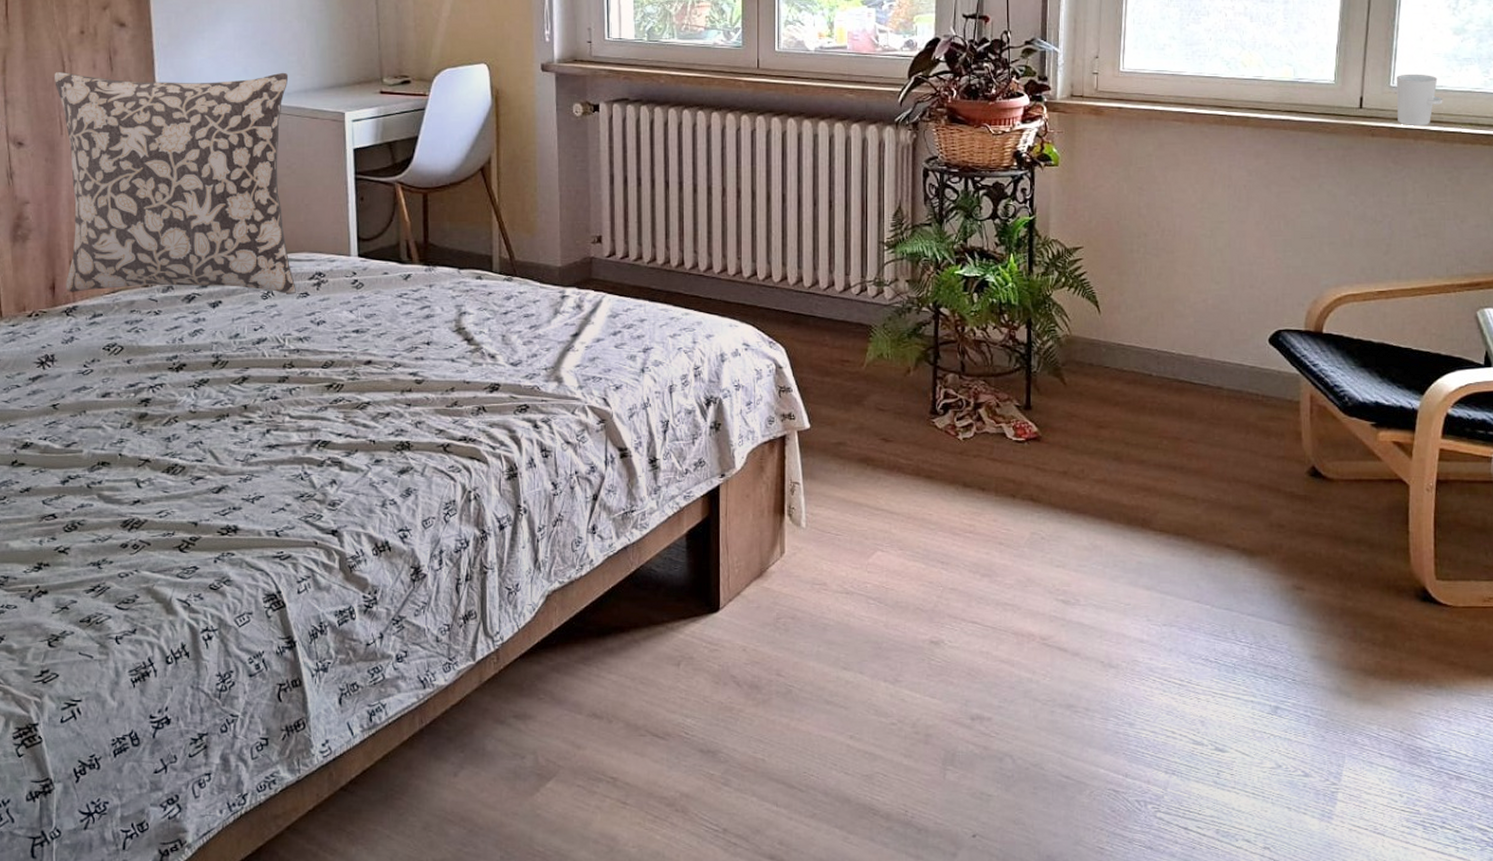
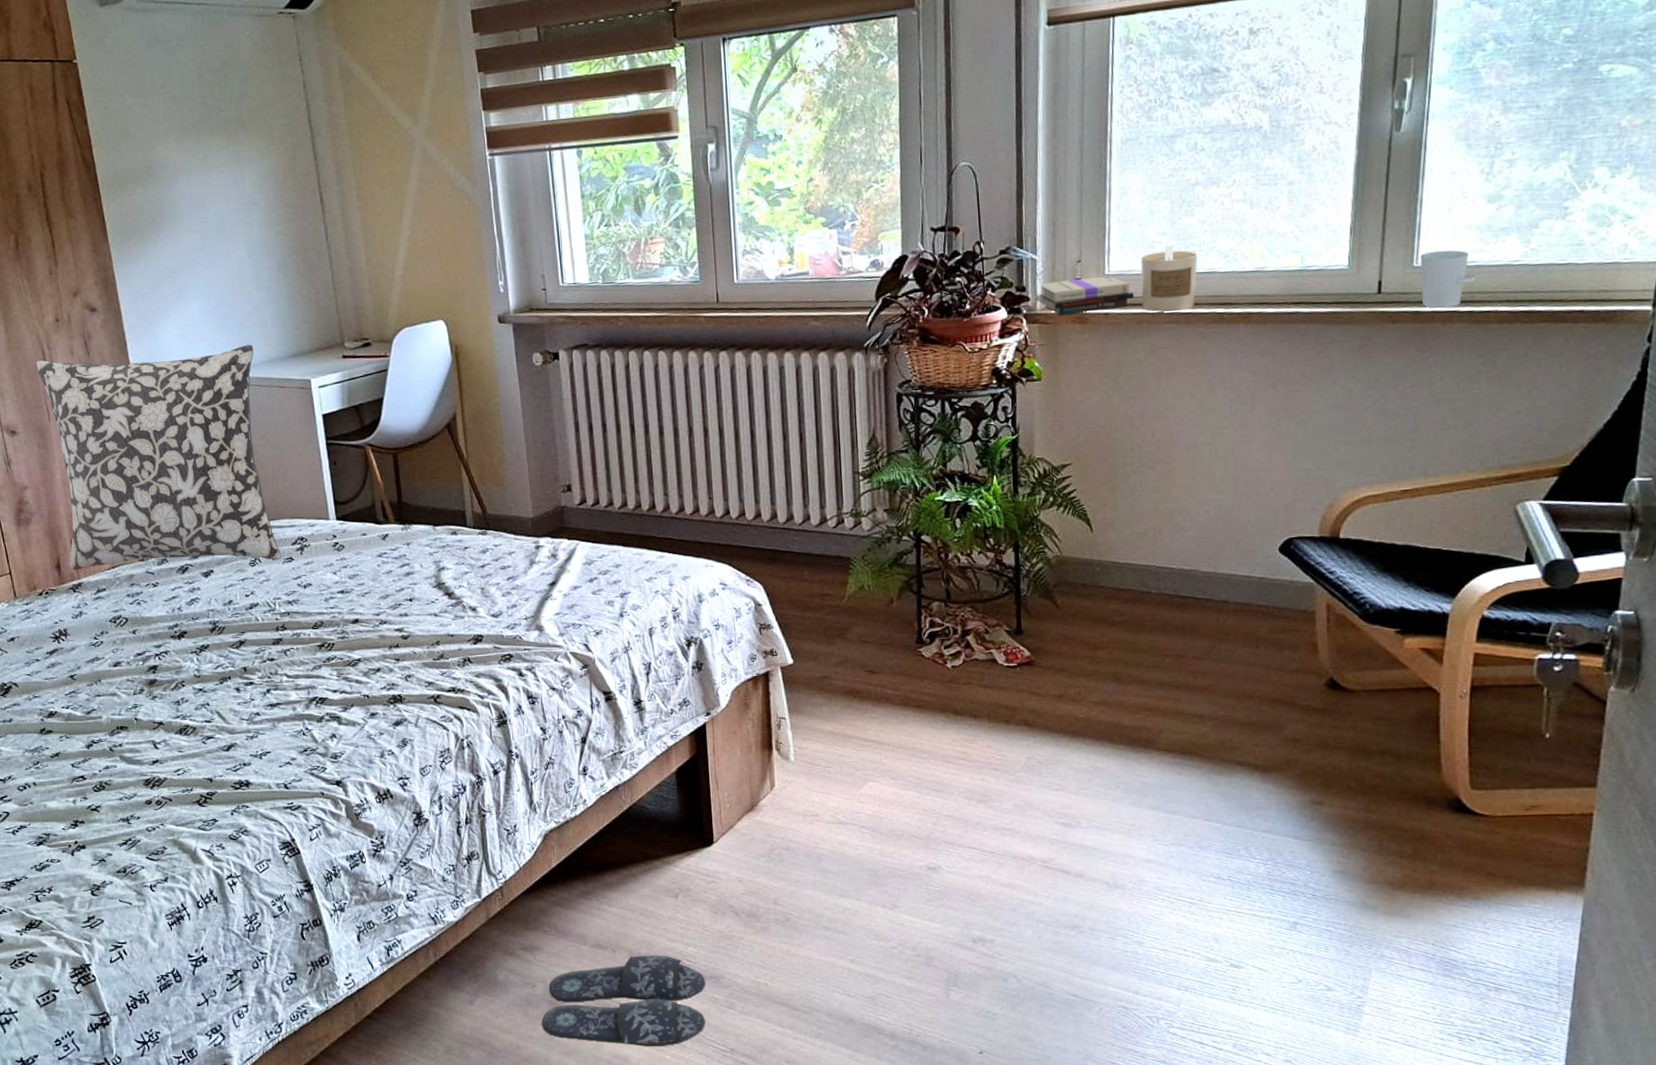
slippers: none [528,727,703,826] -> present [541,955,706,1047]
books: none [1056,73,1145,106] -> present [1035,275,1134,316]
candle: none [1152,49,1203,111] -> present [1140,244,1198,313]

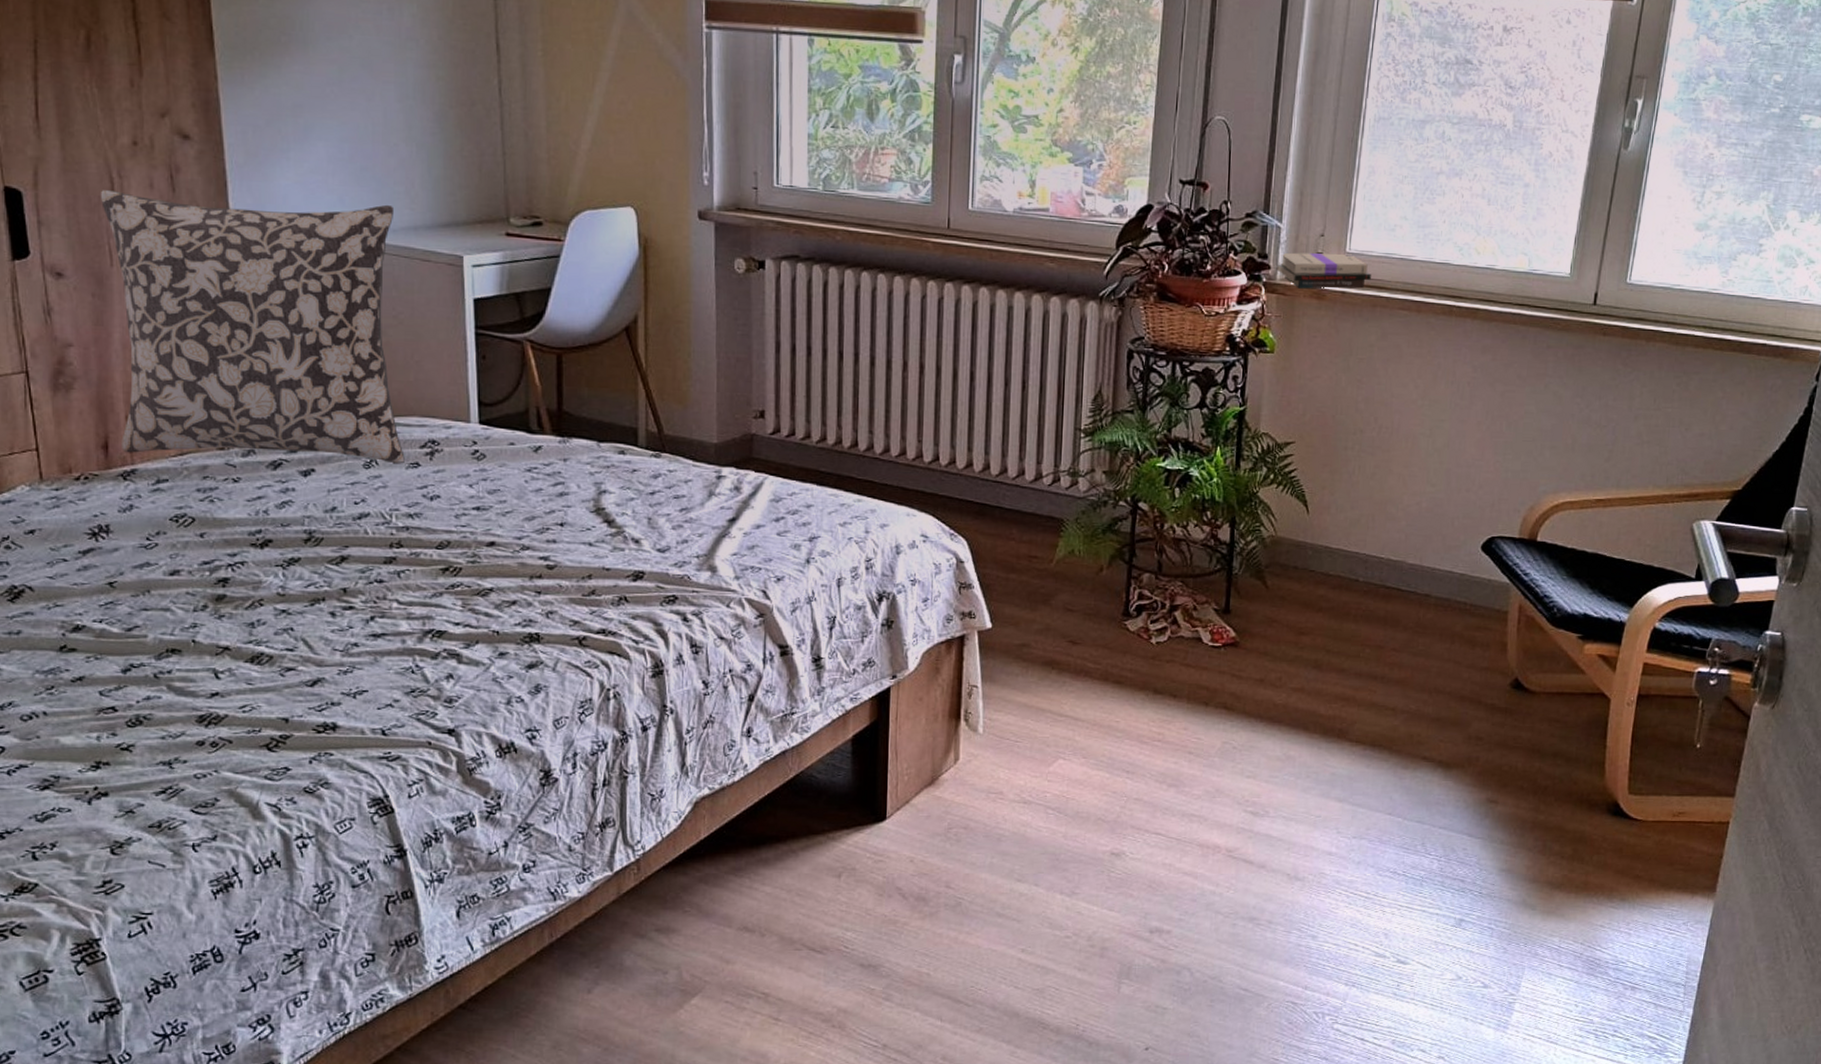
slippers: present [541,955,706,1047] -> none [671,940,863,1043]
candle: present [1140,244,1198,313] -> none [1378,230,1435,299]
cup: present [1420,250,1476,309] -> none [1631,270,1679,327]

